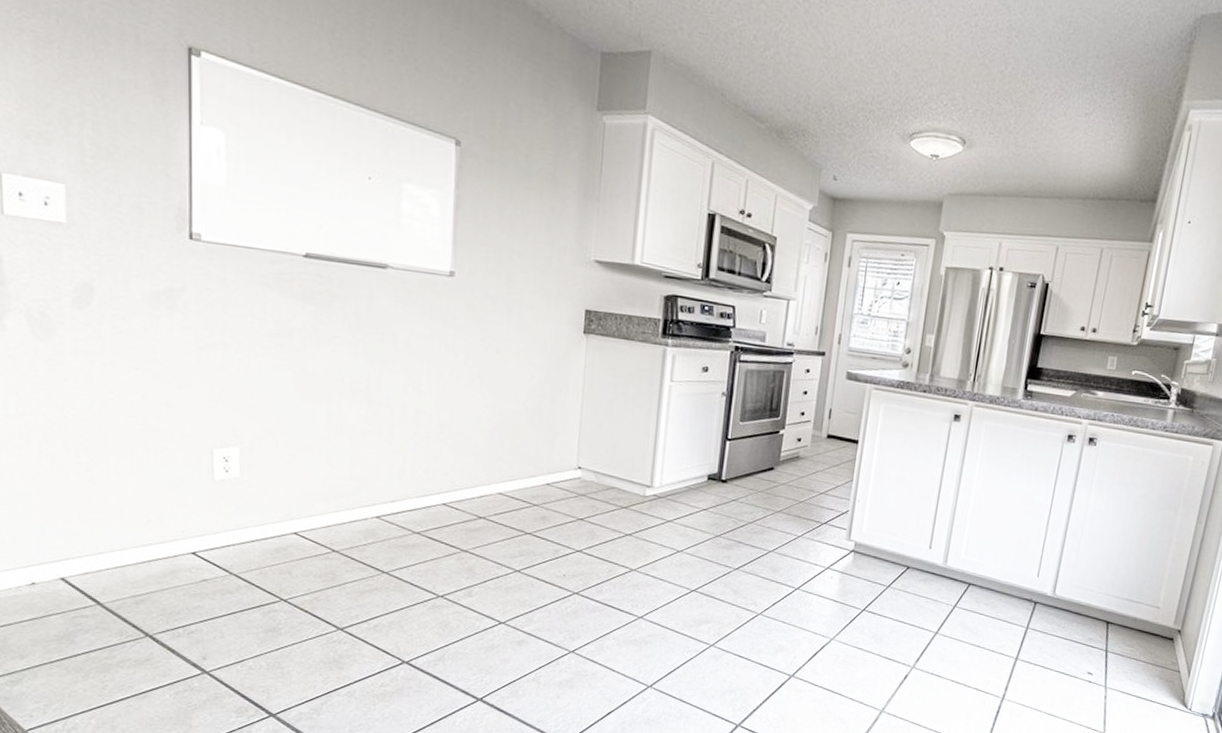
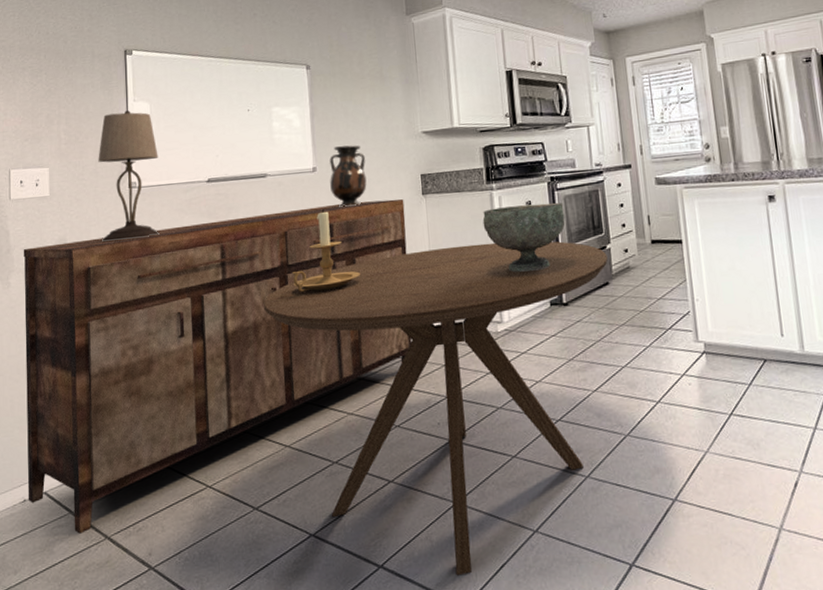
sideboard: none [25,284,561,628] -> present [23,199,412,534]
table lamp: none [143,131,235,309] -> present [98,110,159,243]
dining table: none [368,393,779,717] -> present [263,241,608,576]
candle holder: none [410,323,495,417] -> present [292,209,360,292]
vase: none [470,252,519,329] -> present [330,145,367,207]
decorative bowl: none [649,365,744,442] -> present [482,203,566,272]

